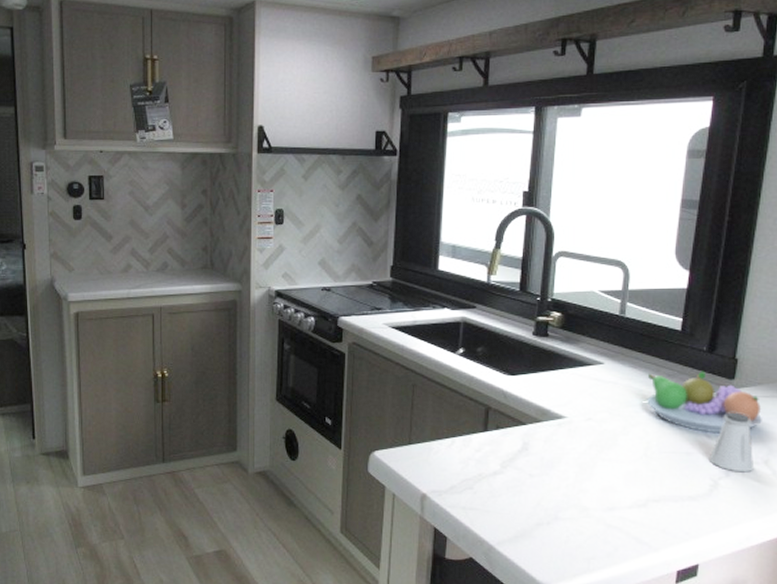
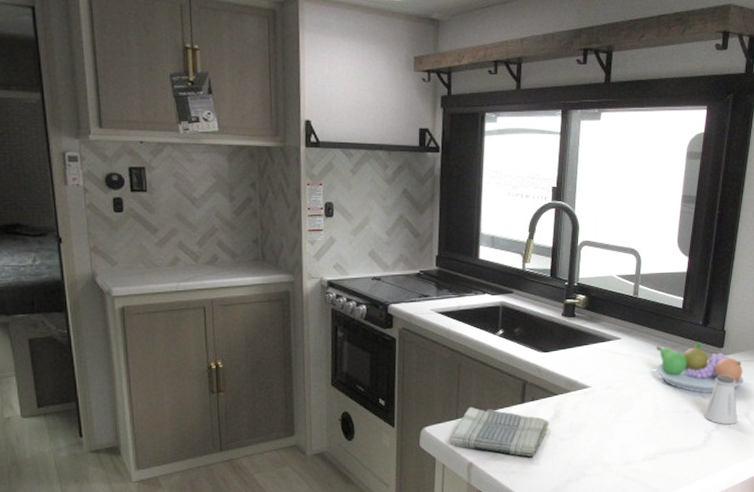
dish towel: none [401,432,516,493] -> present [449,407,549,457]

